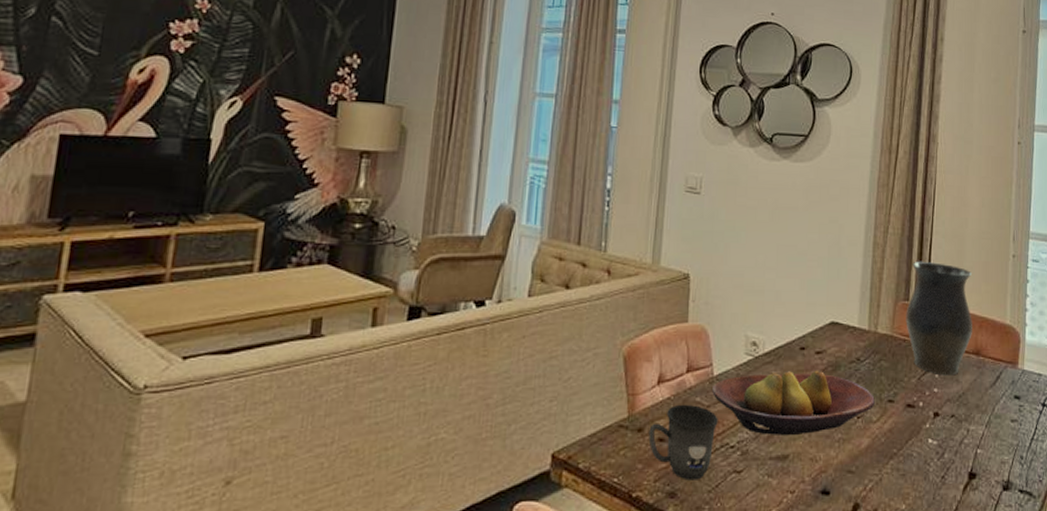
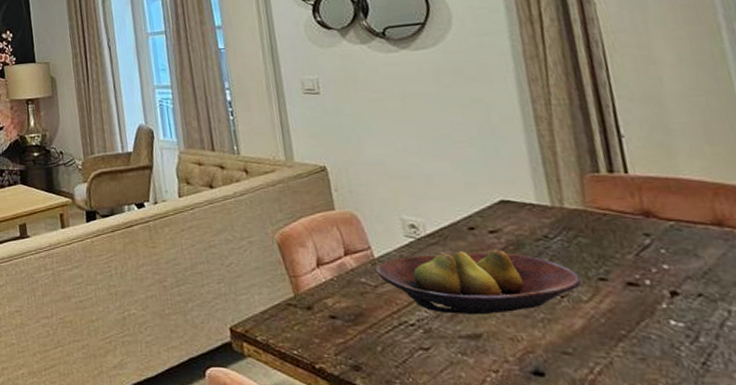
mug: present [648,404,718,481] -> none [318,284,392,355]
vase: present [906,262,972,376] -> none [593,128,705,250]

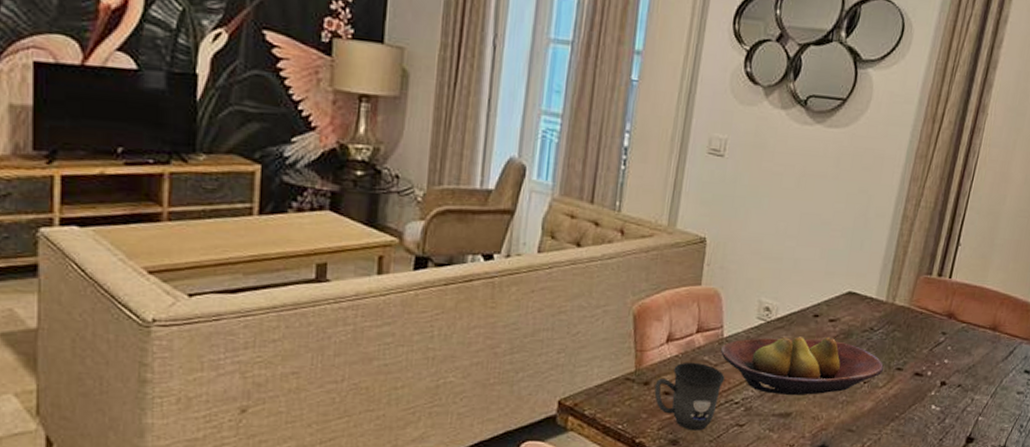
mug: none [318,284,392,355] -> present [654,362,725,431]

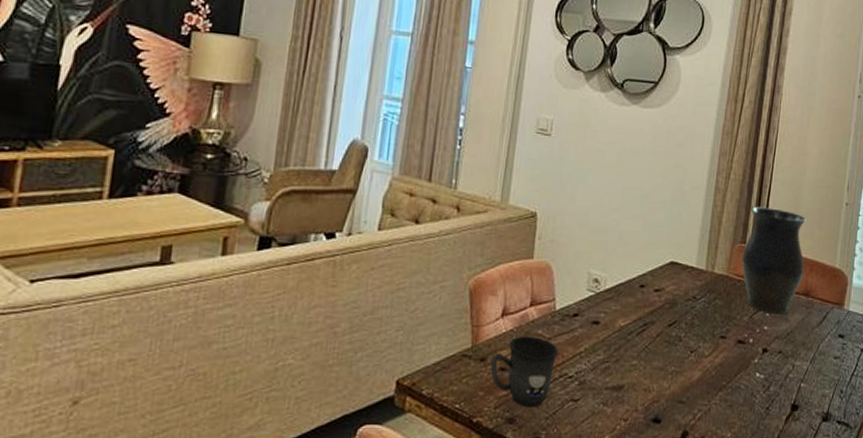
fruit bowl: present [721,336,884,395] -> none [554,306,708,367]
vase: none [925,237,1001,349] -> present [741,207,806,315]

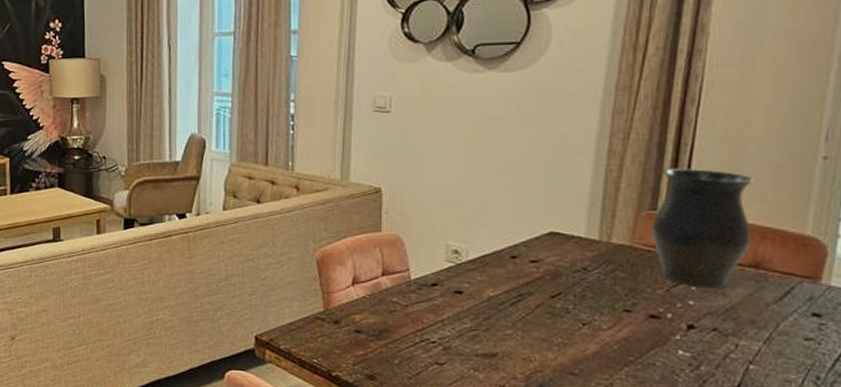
mug: present [490,336,558,408] -> none [345,303,417,368]

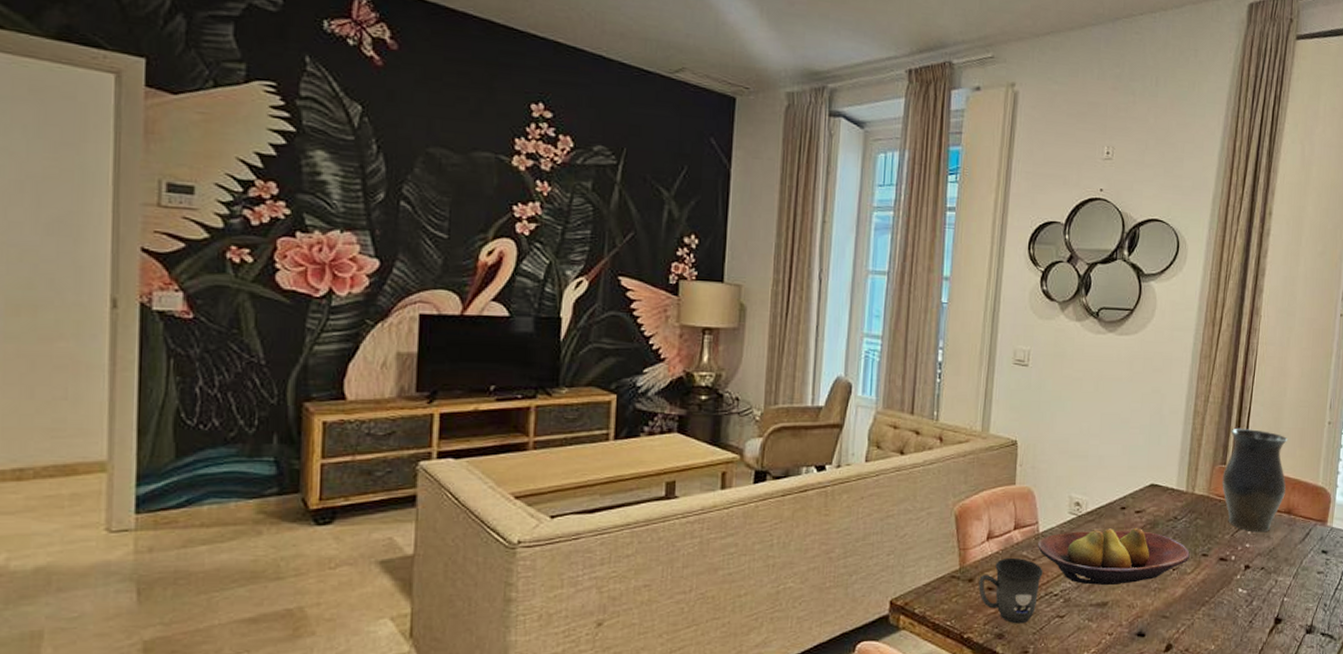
mug: none [345,303,417,368] -> present [978,557,1043,624]
fruit bowl: none [410,277,606,336] -> present [1038,527,1190,585]

